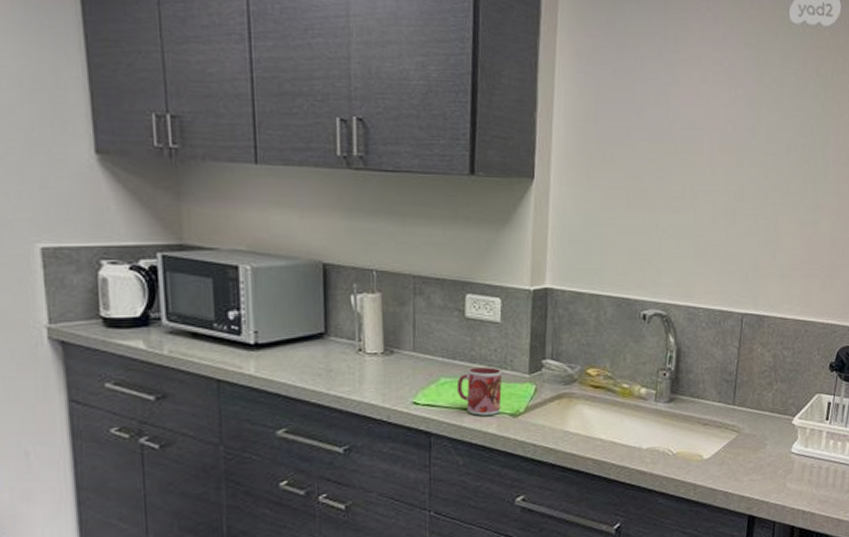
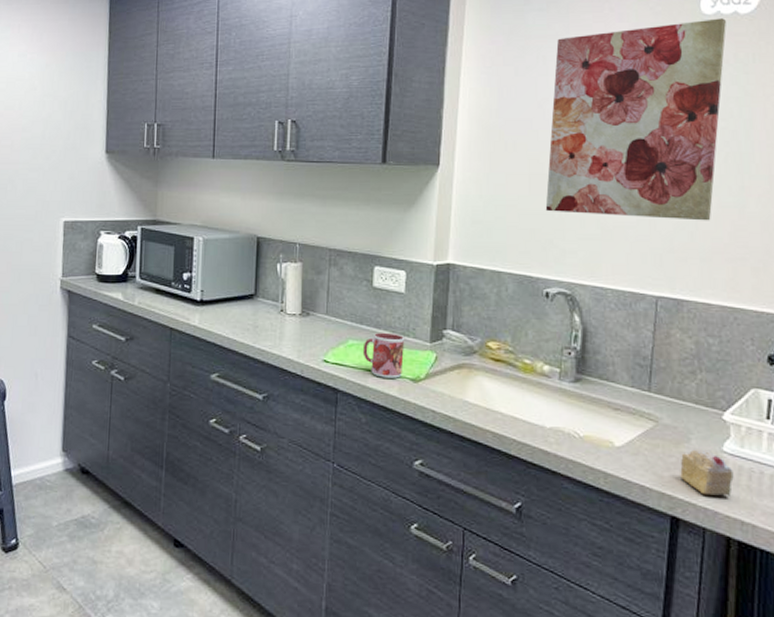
wall art: none [643,28,811,238] -> present [545,18,726,221]
cake slice: none [757,453,799,493] -> present [680,449,734,496]

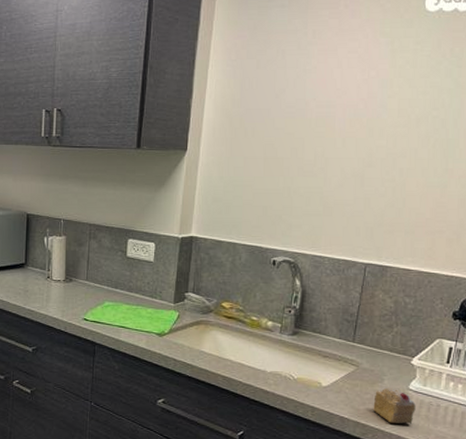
mug: present [362,333,405,378] -> none [117,296,153,333]
wall art: present [545,18,726,221] -> none [277,15,446,199]

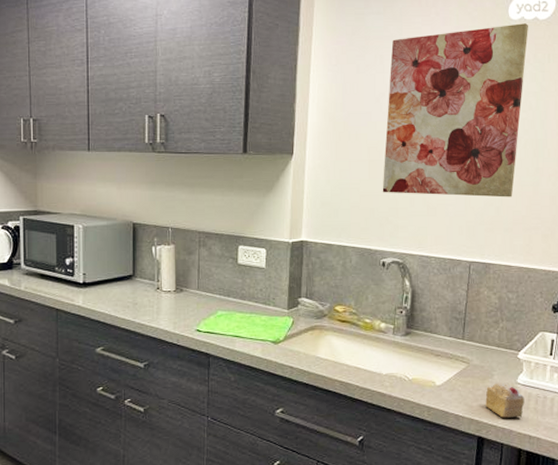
wall art: none [277,15,446,199] -> present [382,23,528,198]

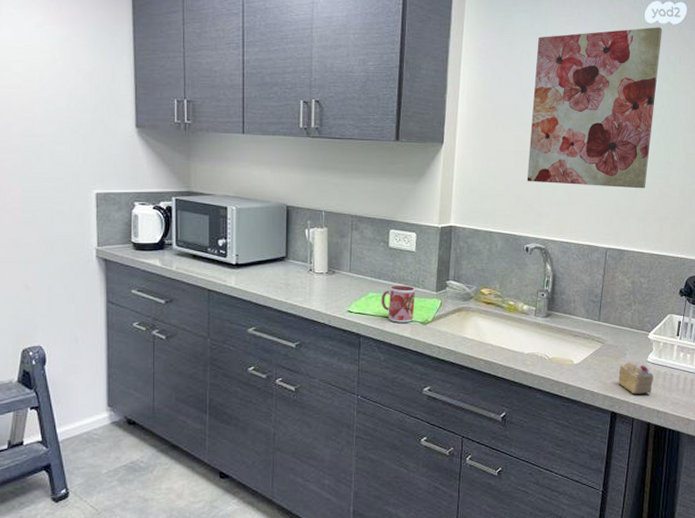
mug: none [230,303,267,342] -> present [381,286,416,323]

